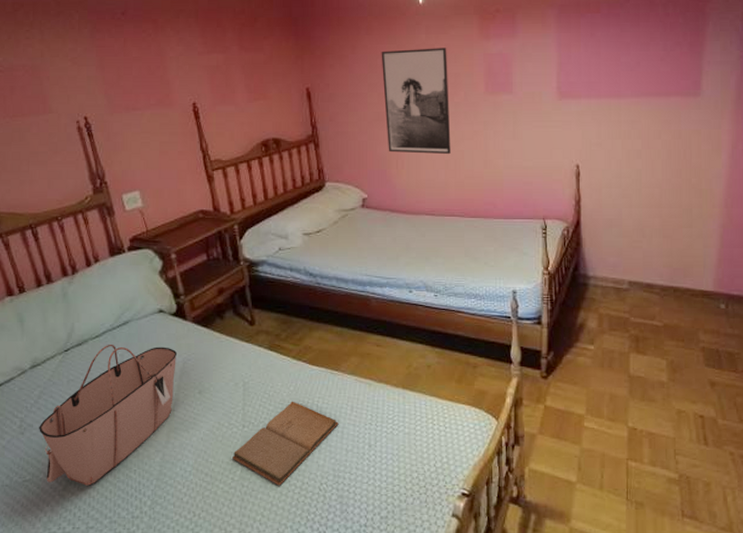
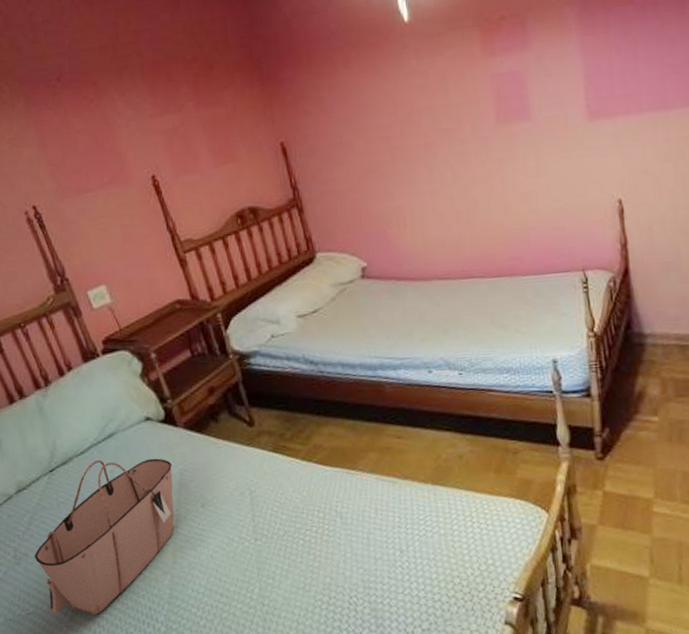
book: present [232,401,339,486] -> none [248,507,363,602]
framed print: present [381,48,451,155] -> none [364,73,462,209]

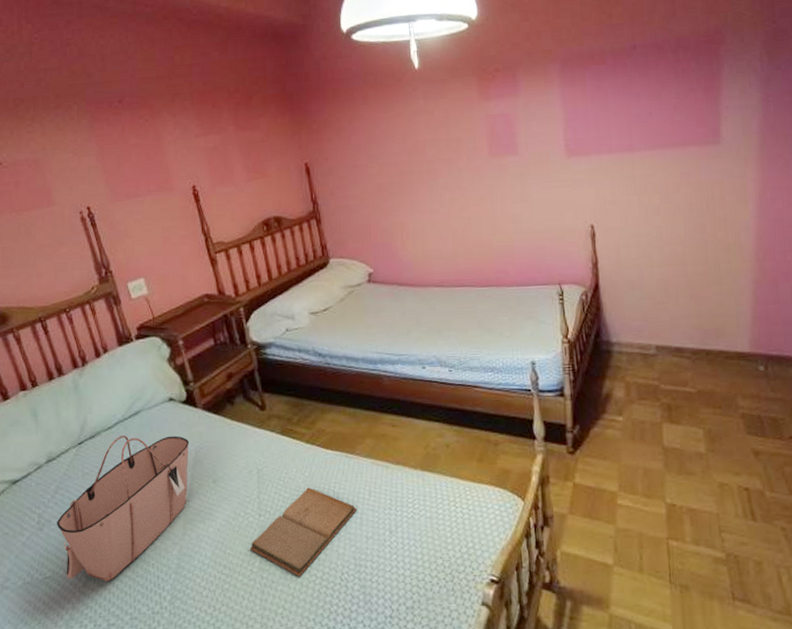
book: none [248,507,363,602] -> present [250,487,357,577]

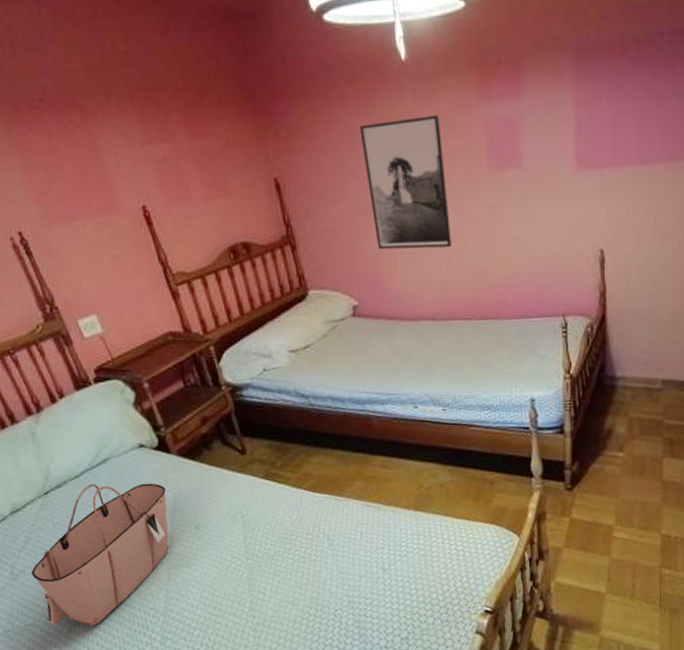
book: present [250,487,357,577] -> none [239,530,349,615]
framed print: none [379,112,457,224] -> present [359,115,452,250]

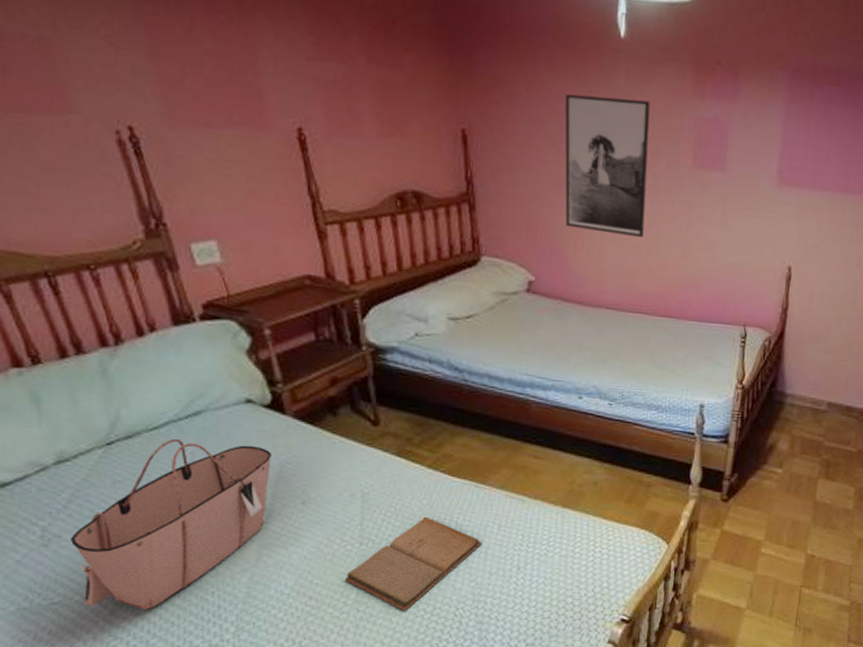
book: none [239,530,349,615] -> present [345,516,482,611]

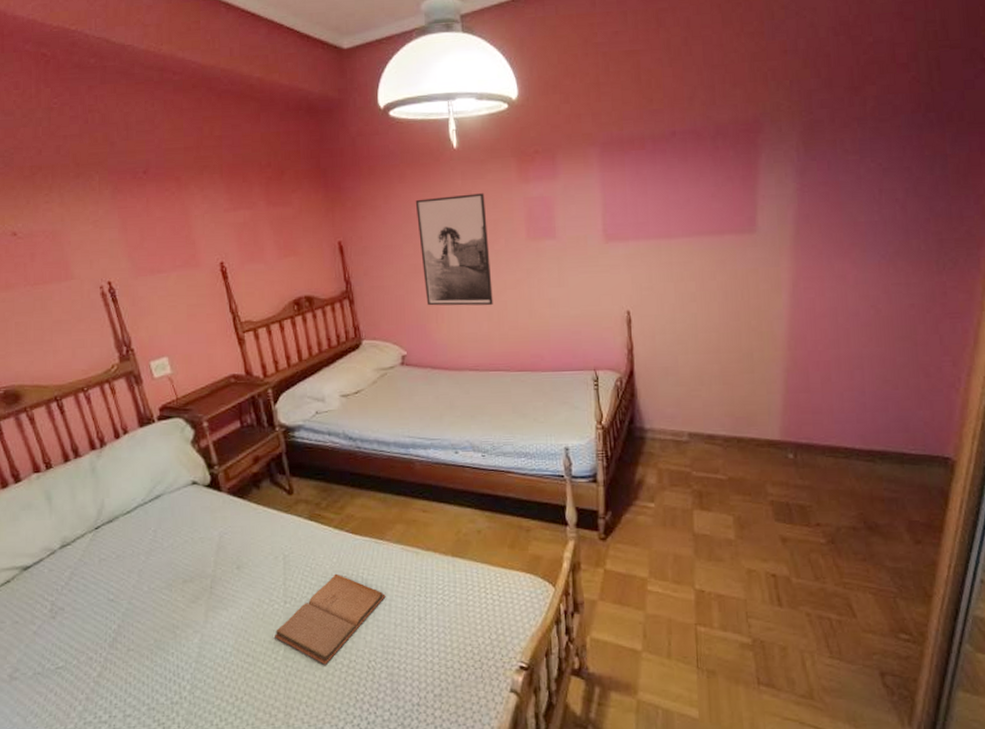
tote bag: present [71,438,273,610] -> none [71,519,213,671]

